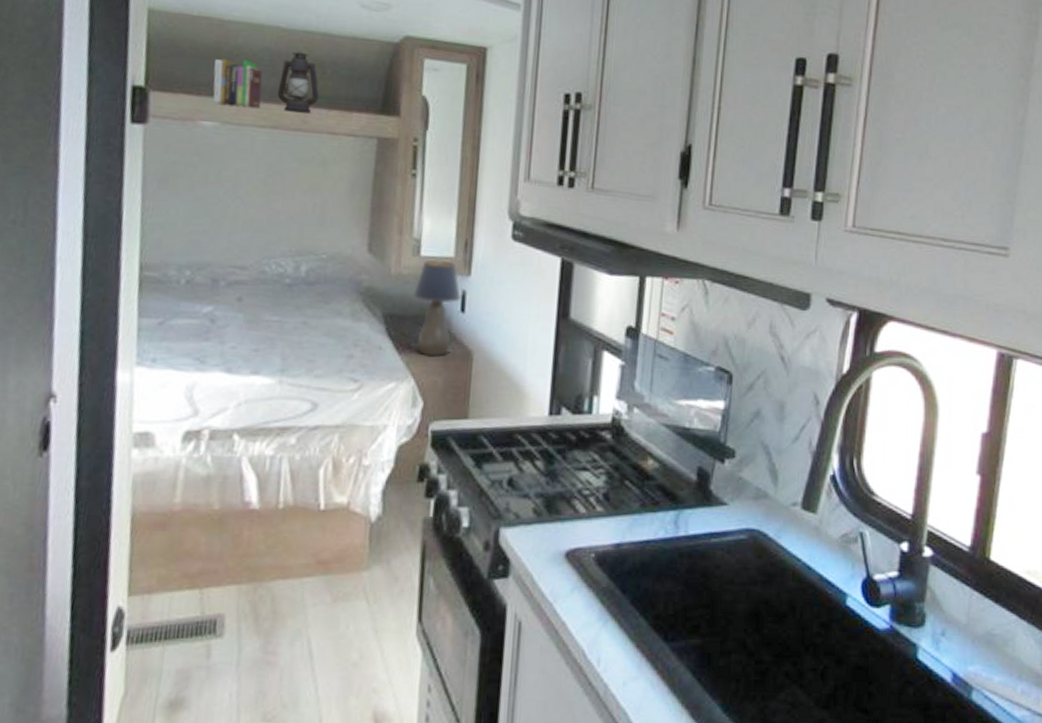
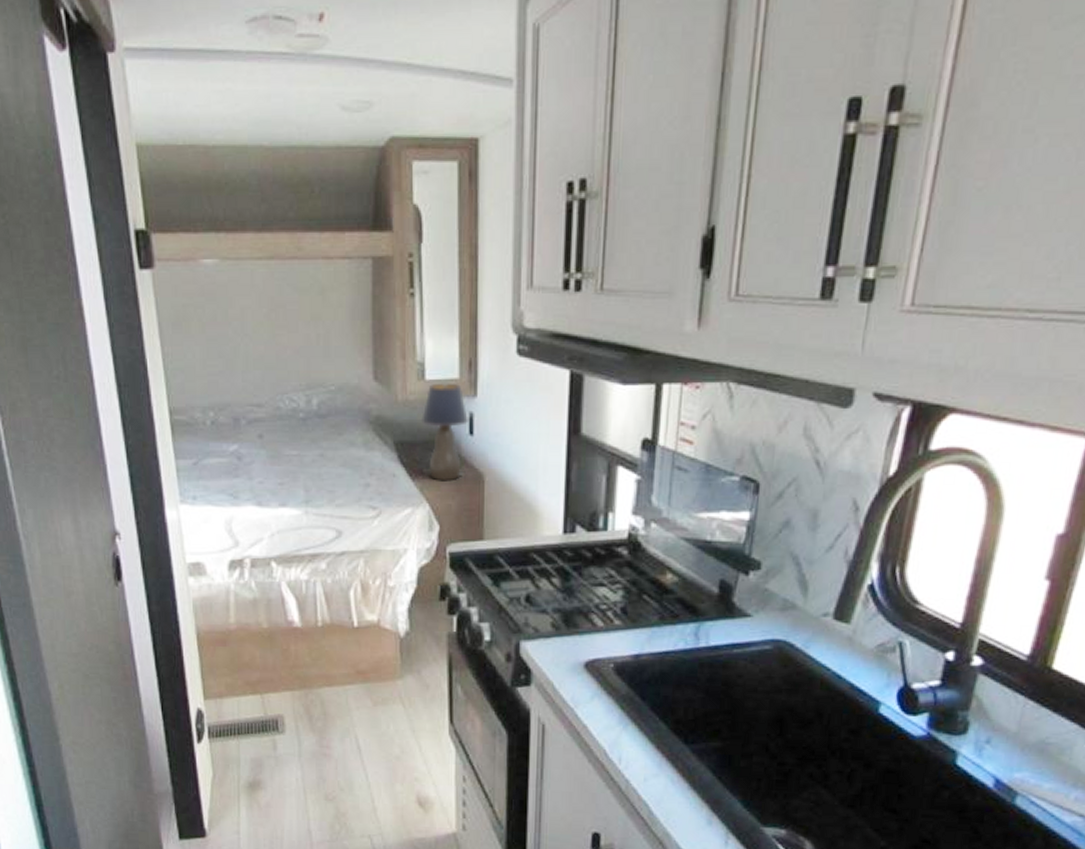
books: present [212,58,262,109] -> none [206,187,256,240]
lantern: present [277,50,319,114] -> none [269,169,309,239]

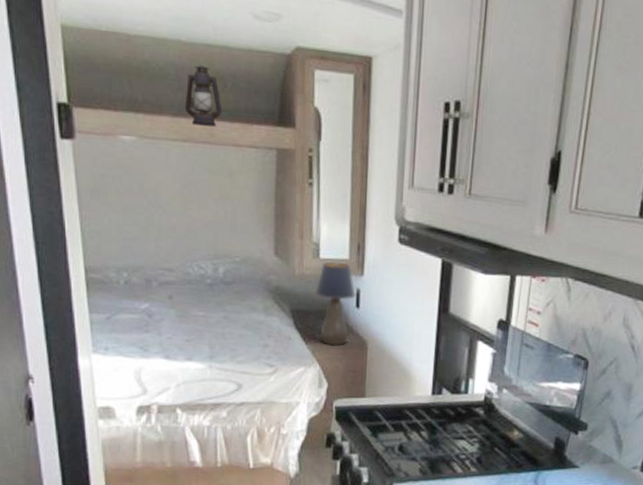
lantern: none [269,169,309,239] -> present [184,64,221,127]

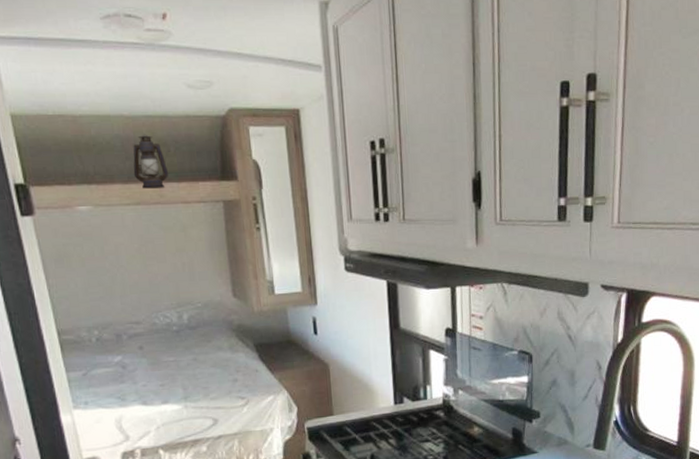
table lamp: present [315,261,356,346] -> none [275,295,313,373]

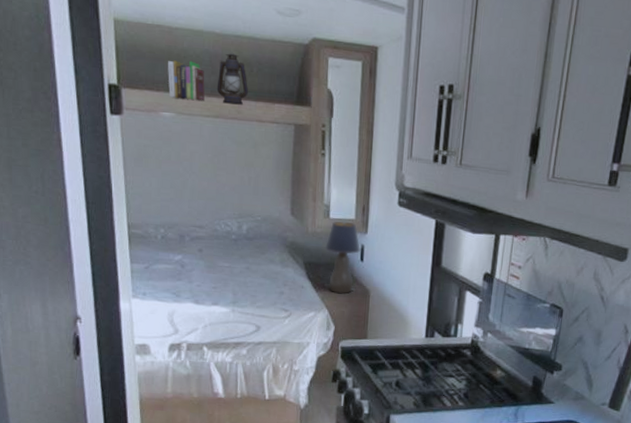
books: none [76,148,123,191] -> present [168,60,206,102]
table lamp: none [275,295,313,373] -> present [325,221,361,294]

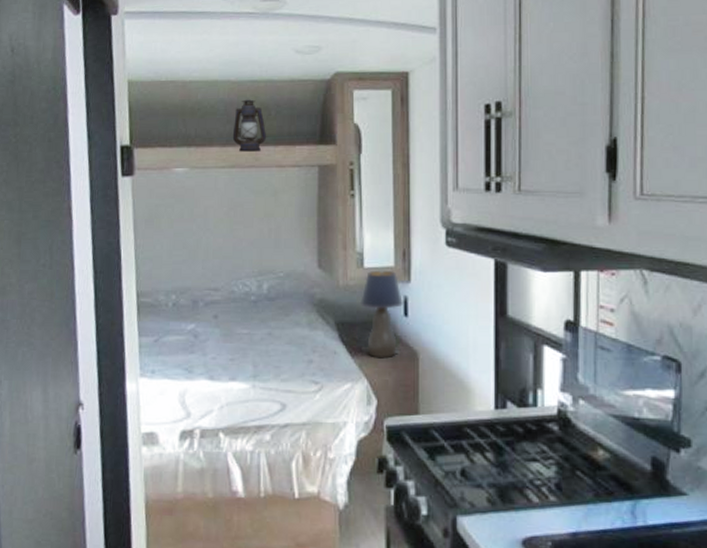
books: present [168,60,206,102] -> none [181,112,221,153]

